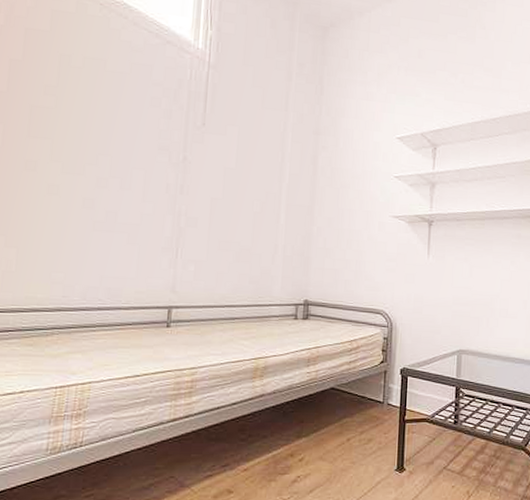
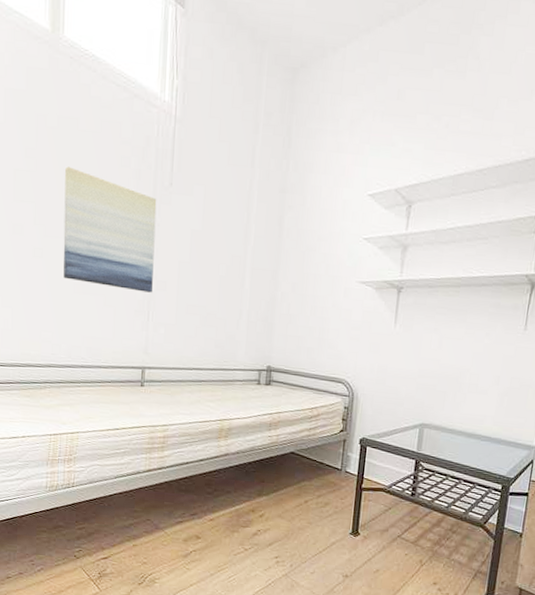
wall art: none [81,104,189,229] -> present [63,166,157,293]

